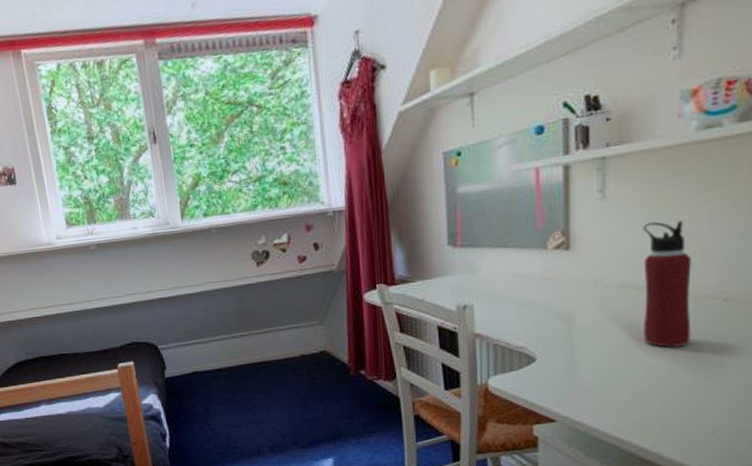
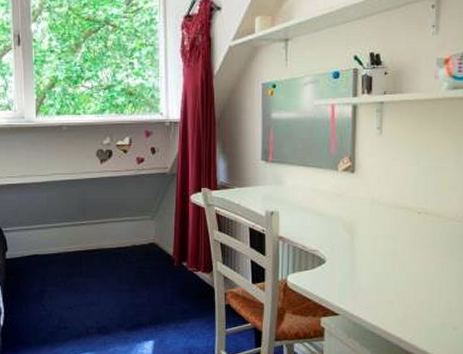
water bottle: present [643,220,692,347] -> none [406,157,442,258]

